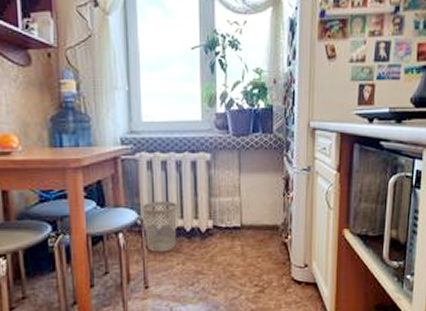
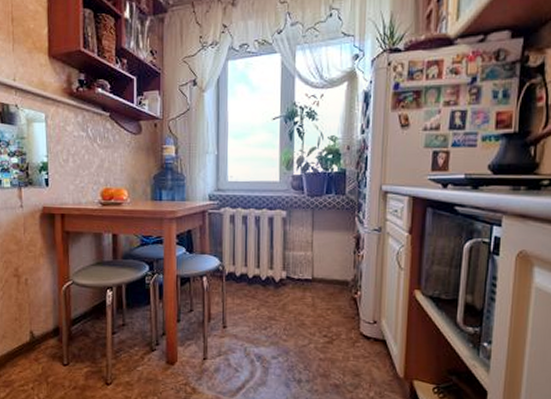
wastebasket: present [142,200,177,253] -> none [224,250,254,297]

